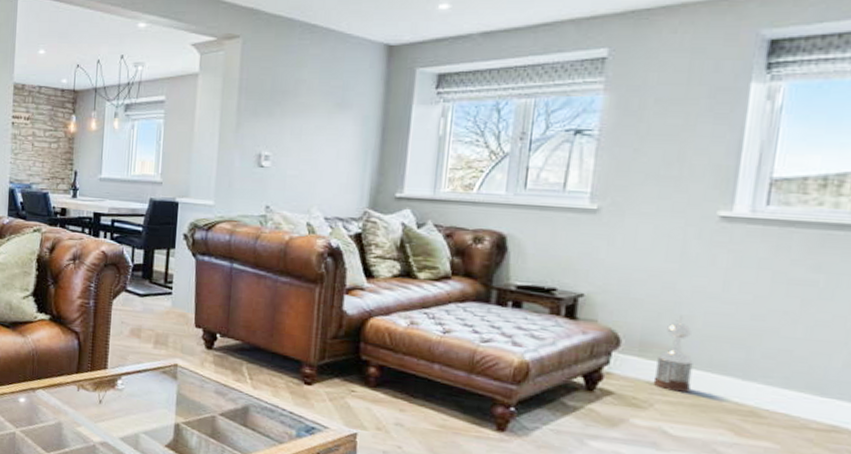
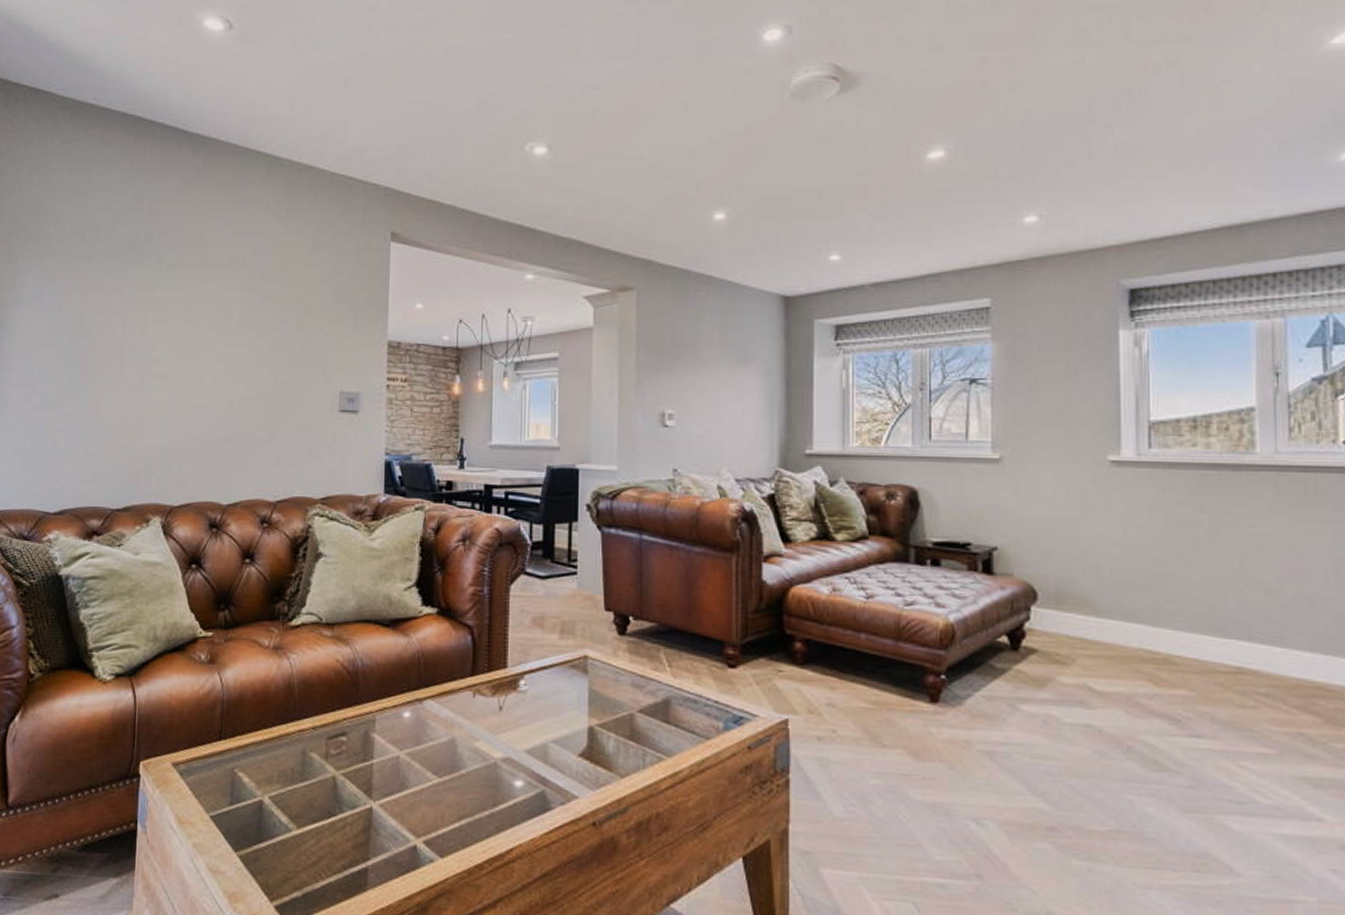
trophy: present [653,316,693,393] -> none [1072,564,1107,644]

